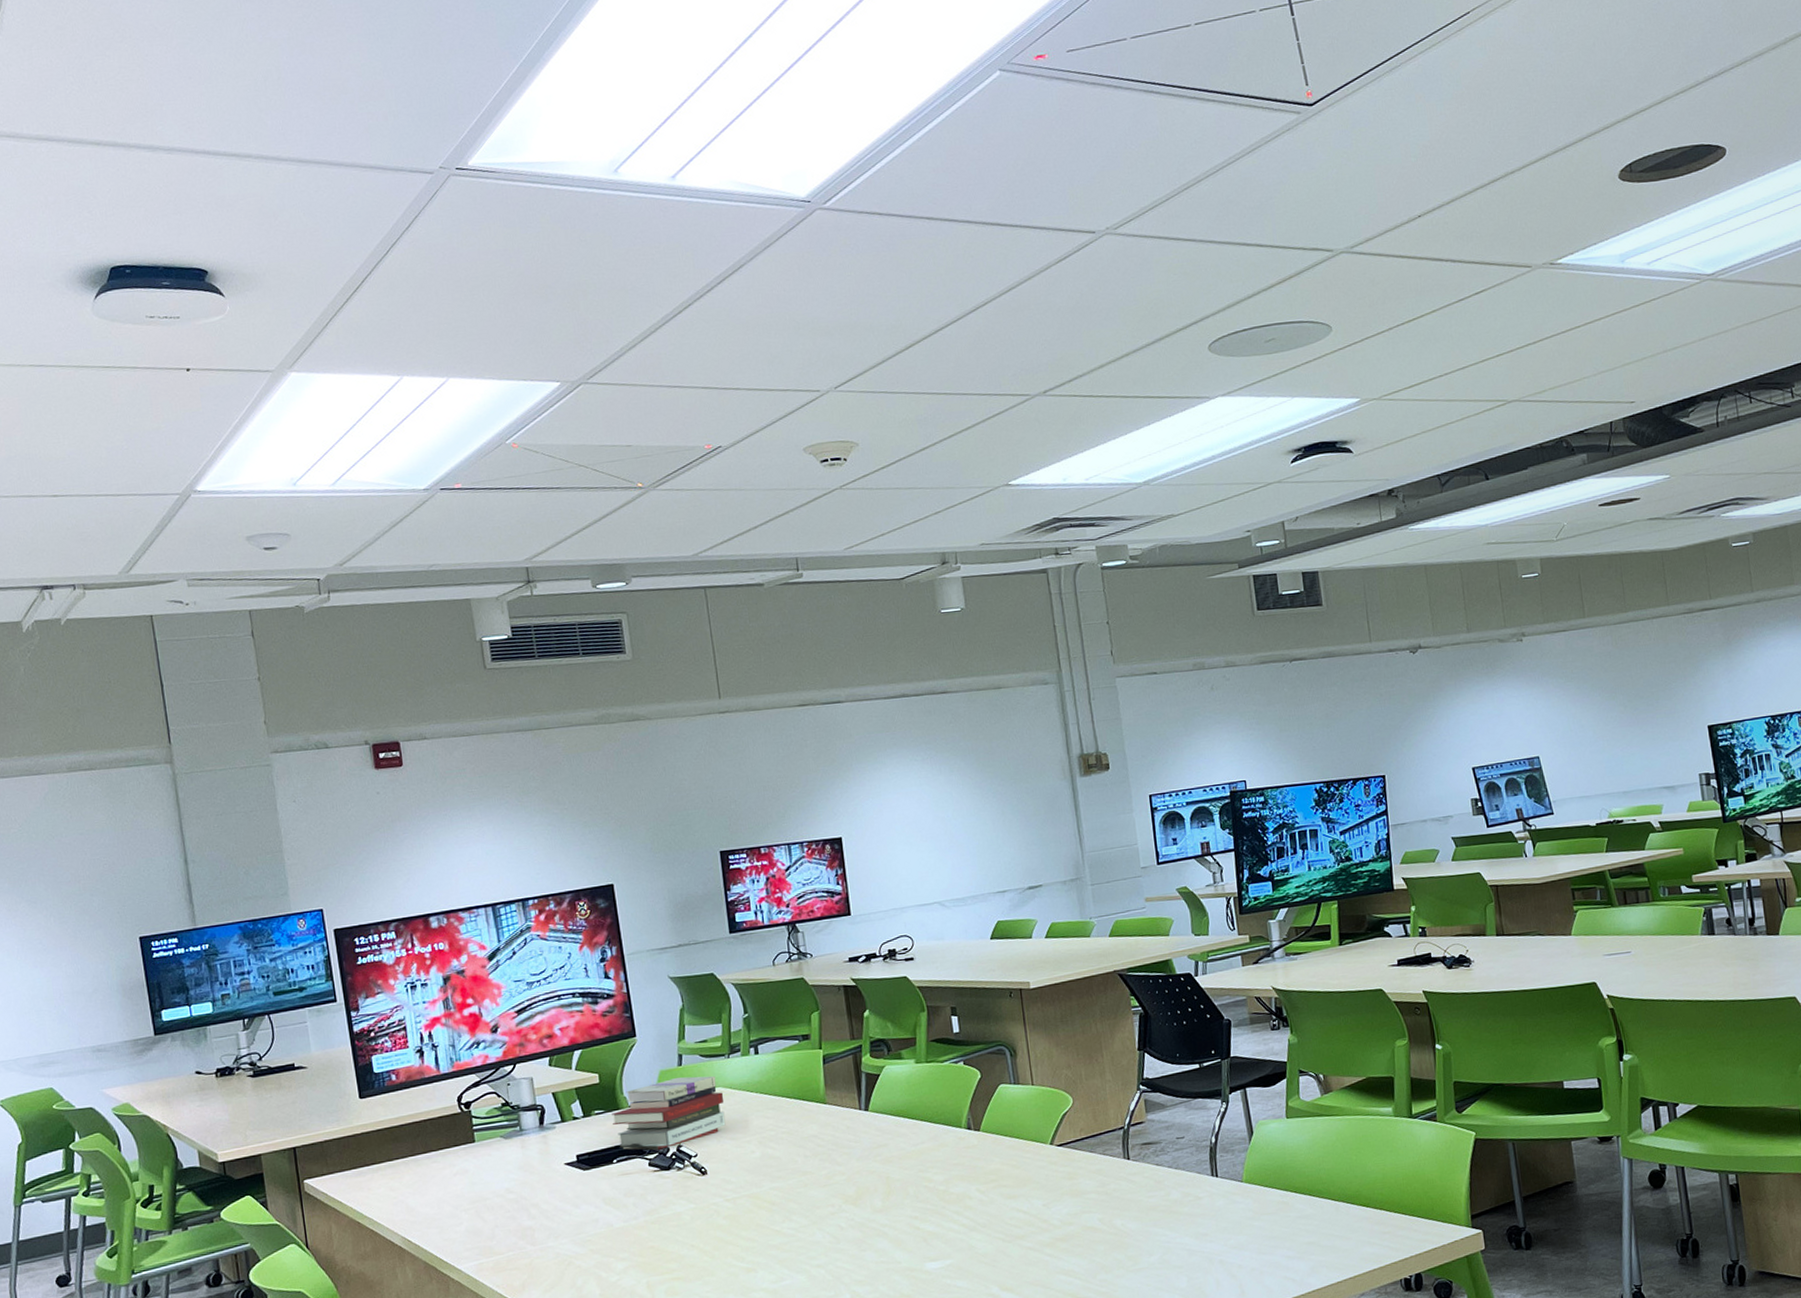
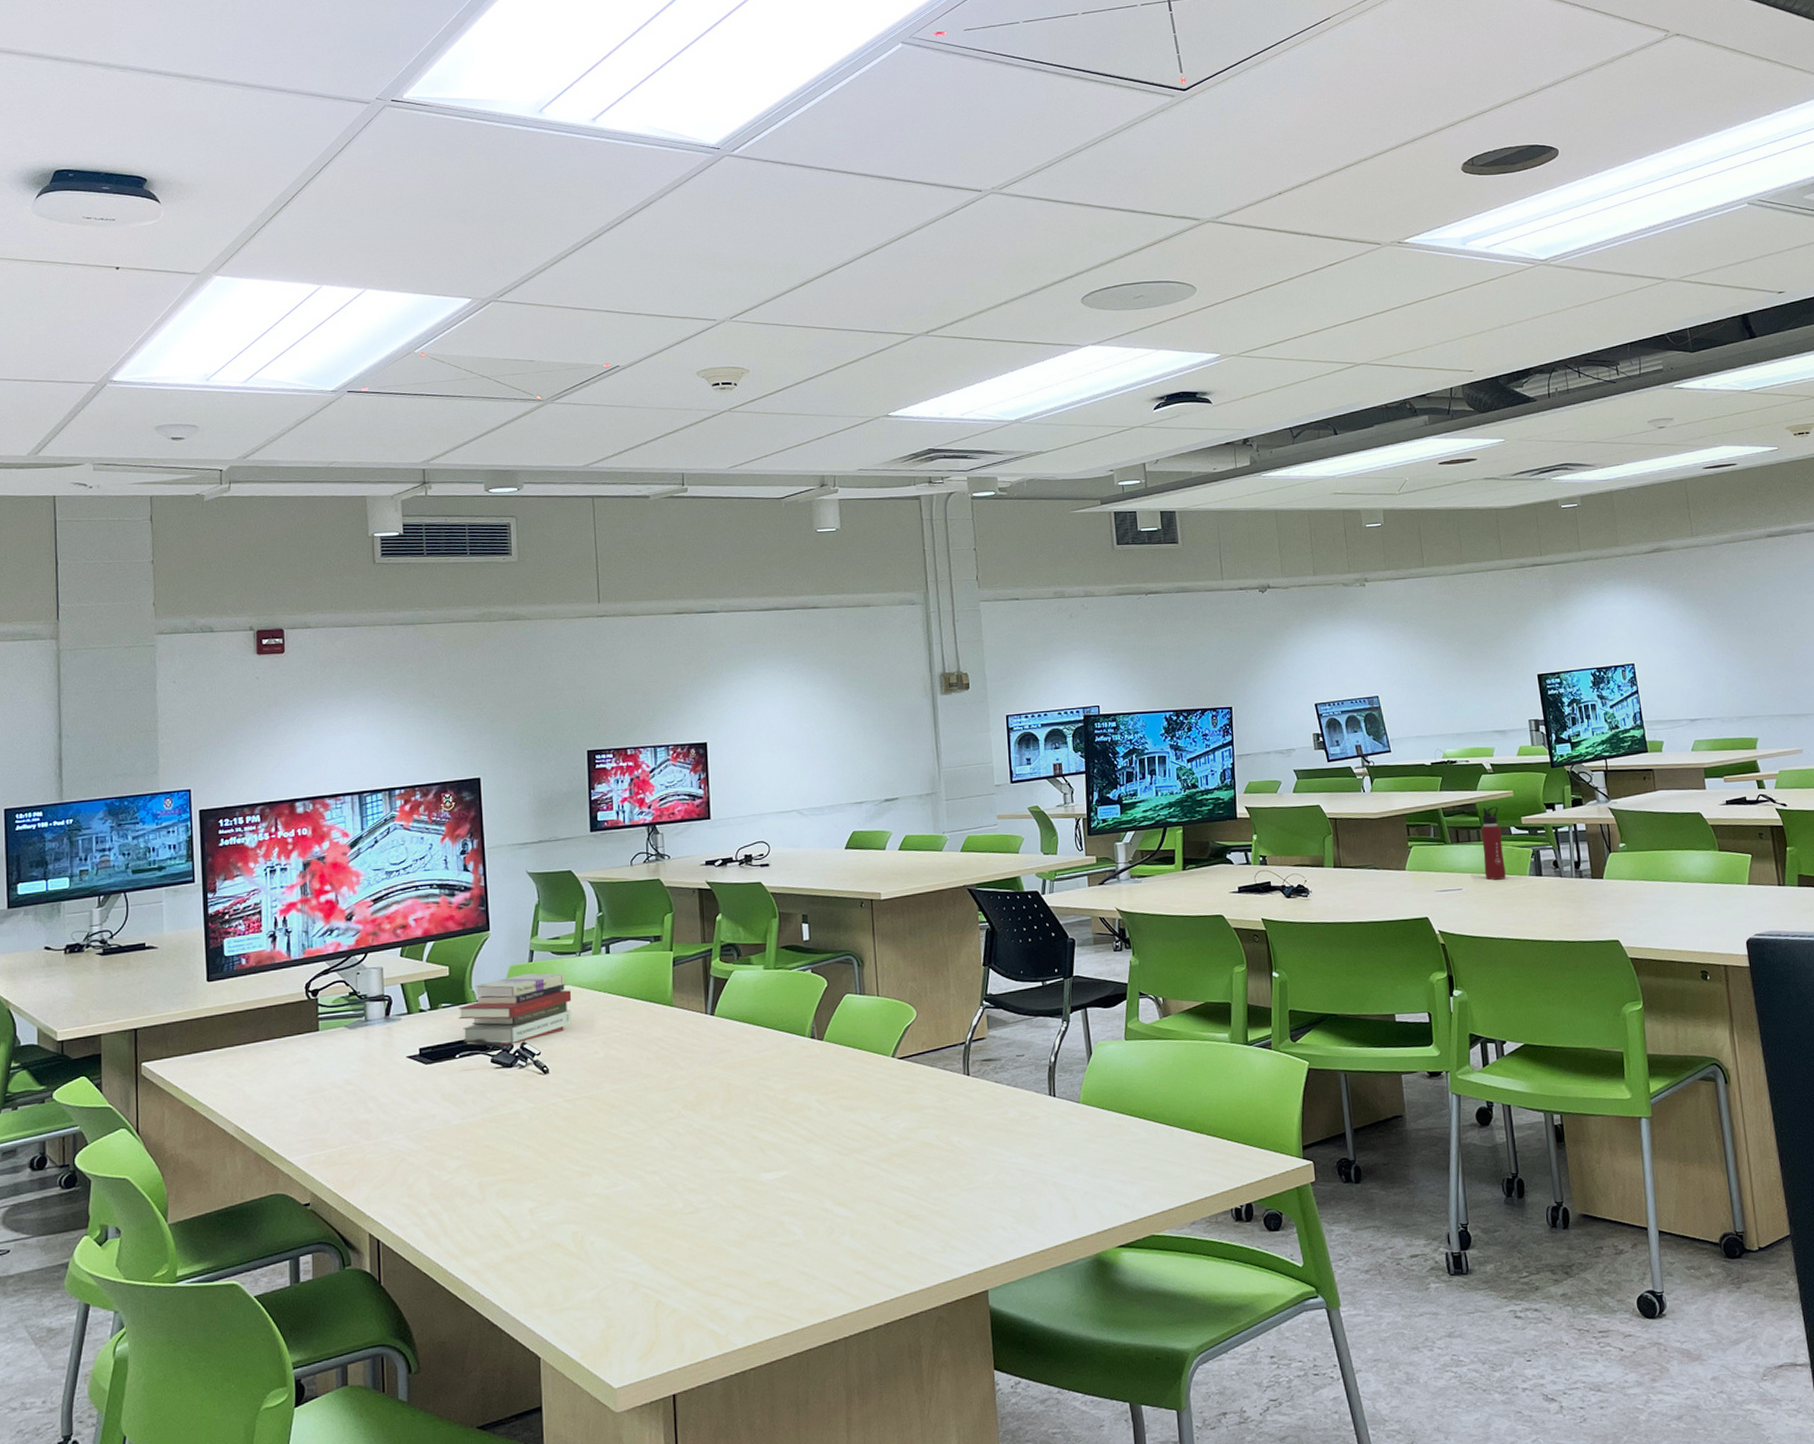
water bottle: none [1650,865,1677,941] -> present [1481,806,1506,880]

